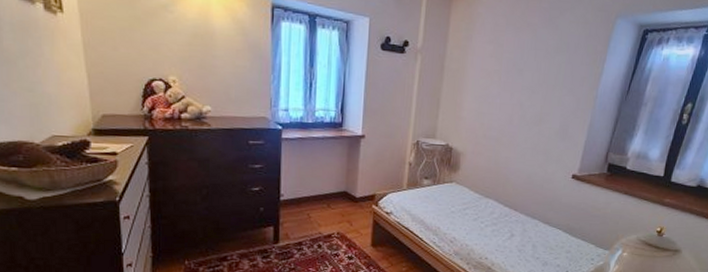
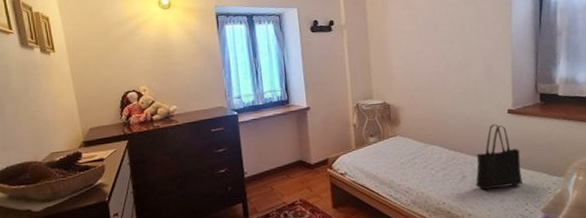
tote bag: none [521,187,574,252] -> present [475,124,523,191]

